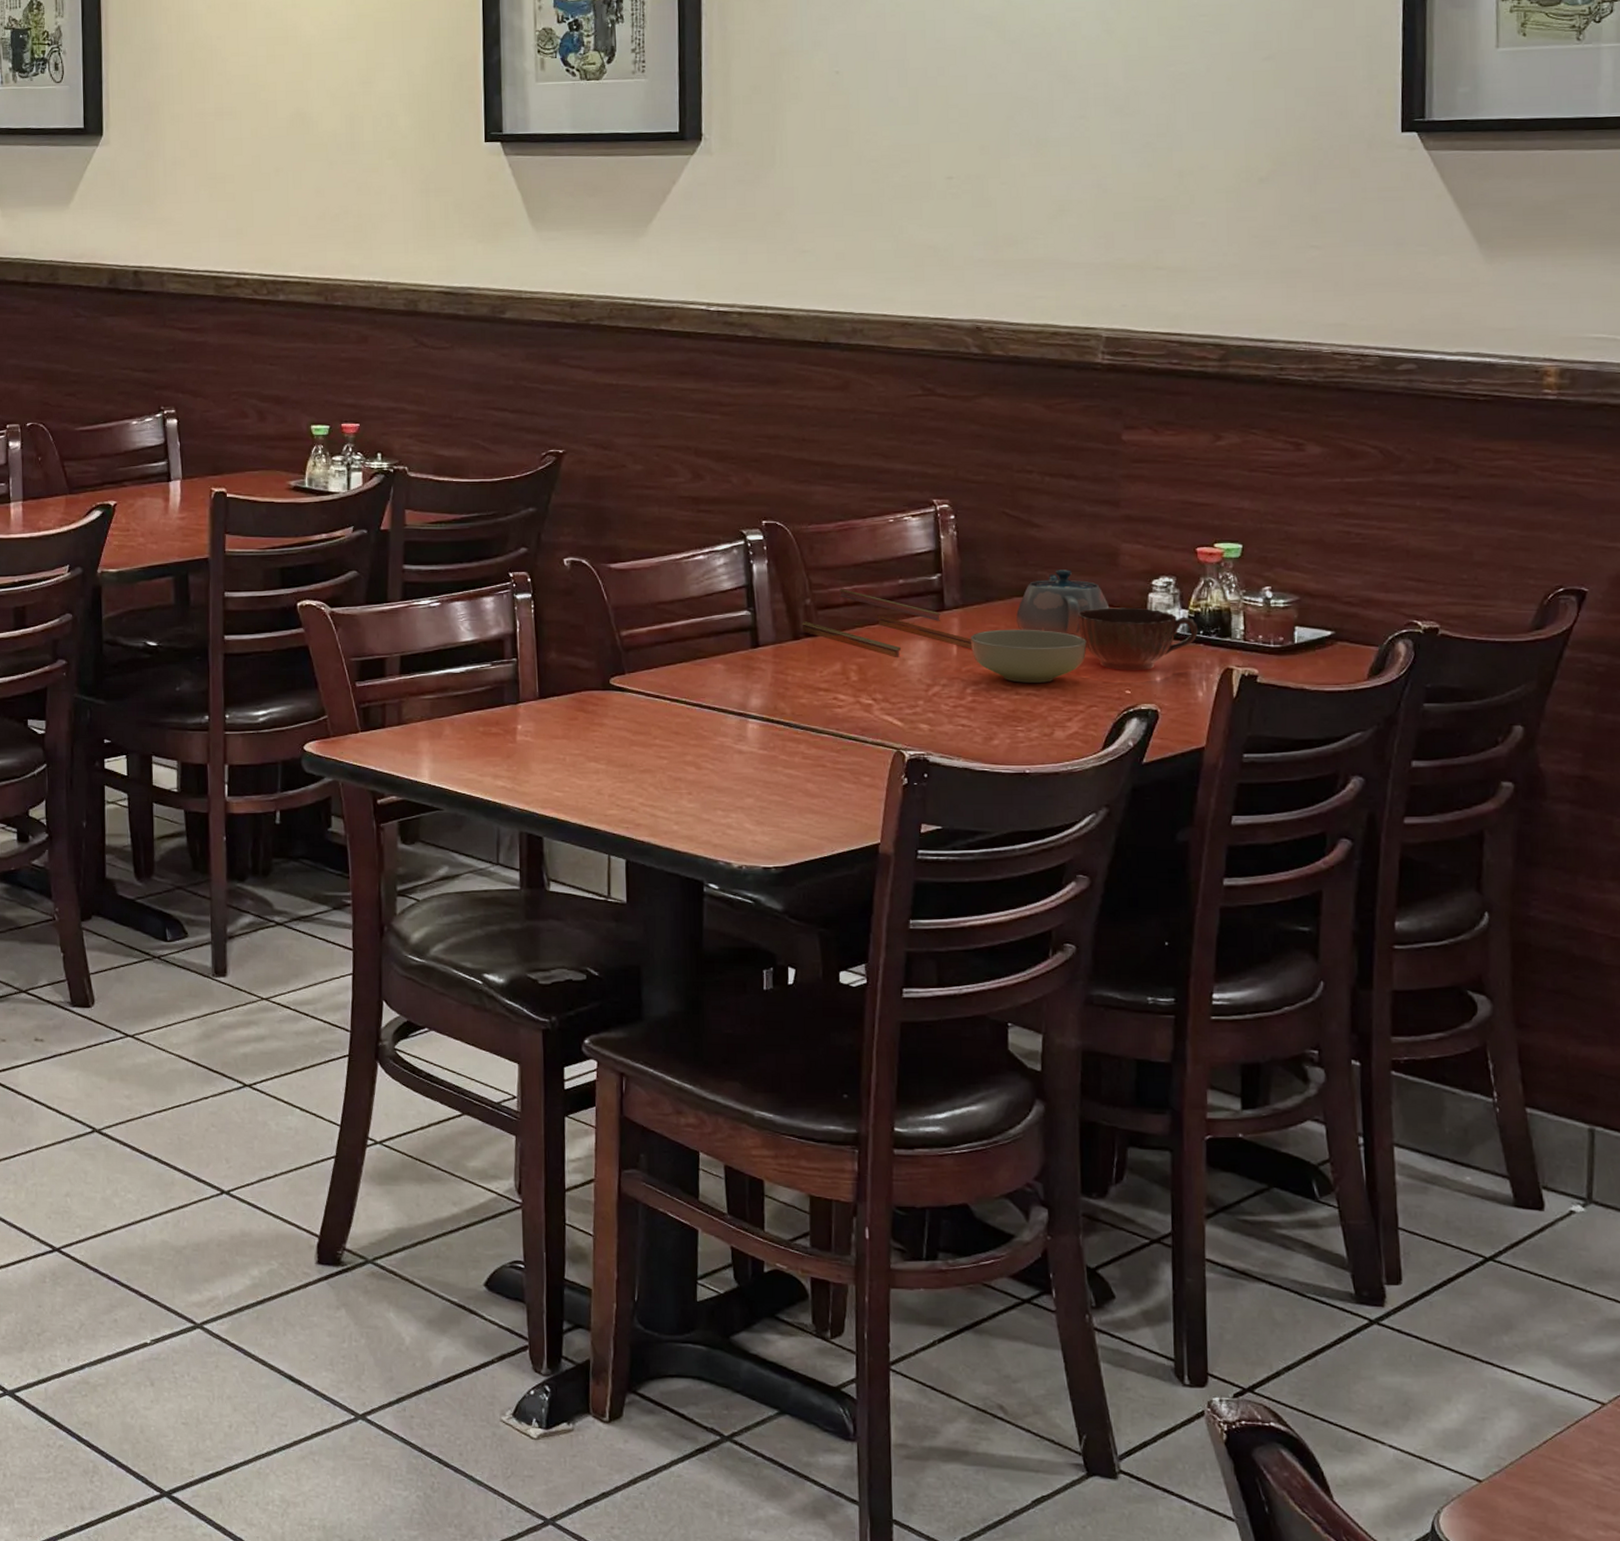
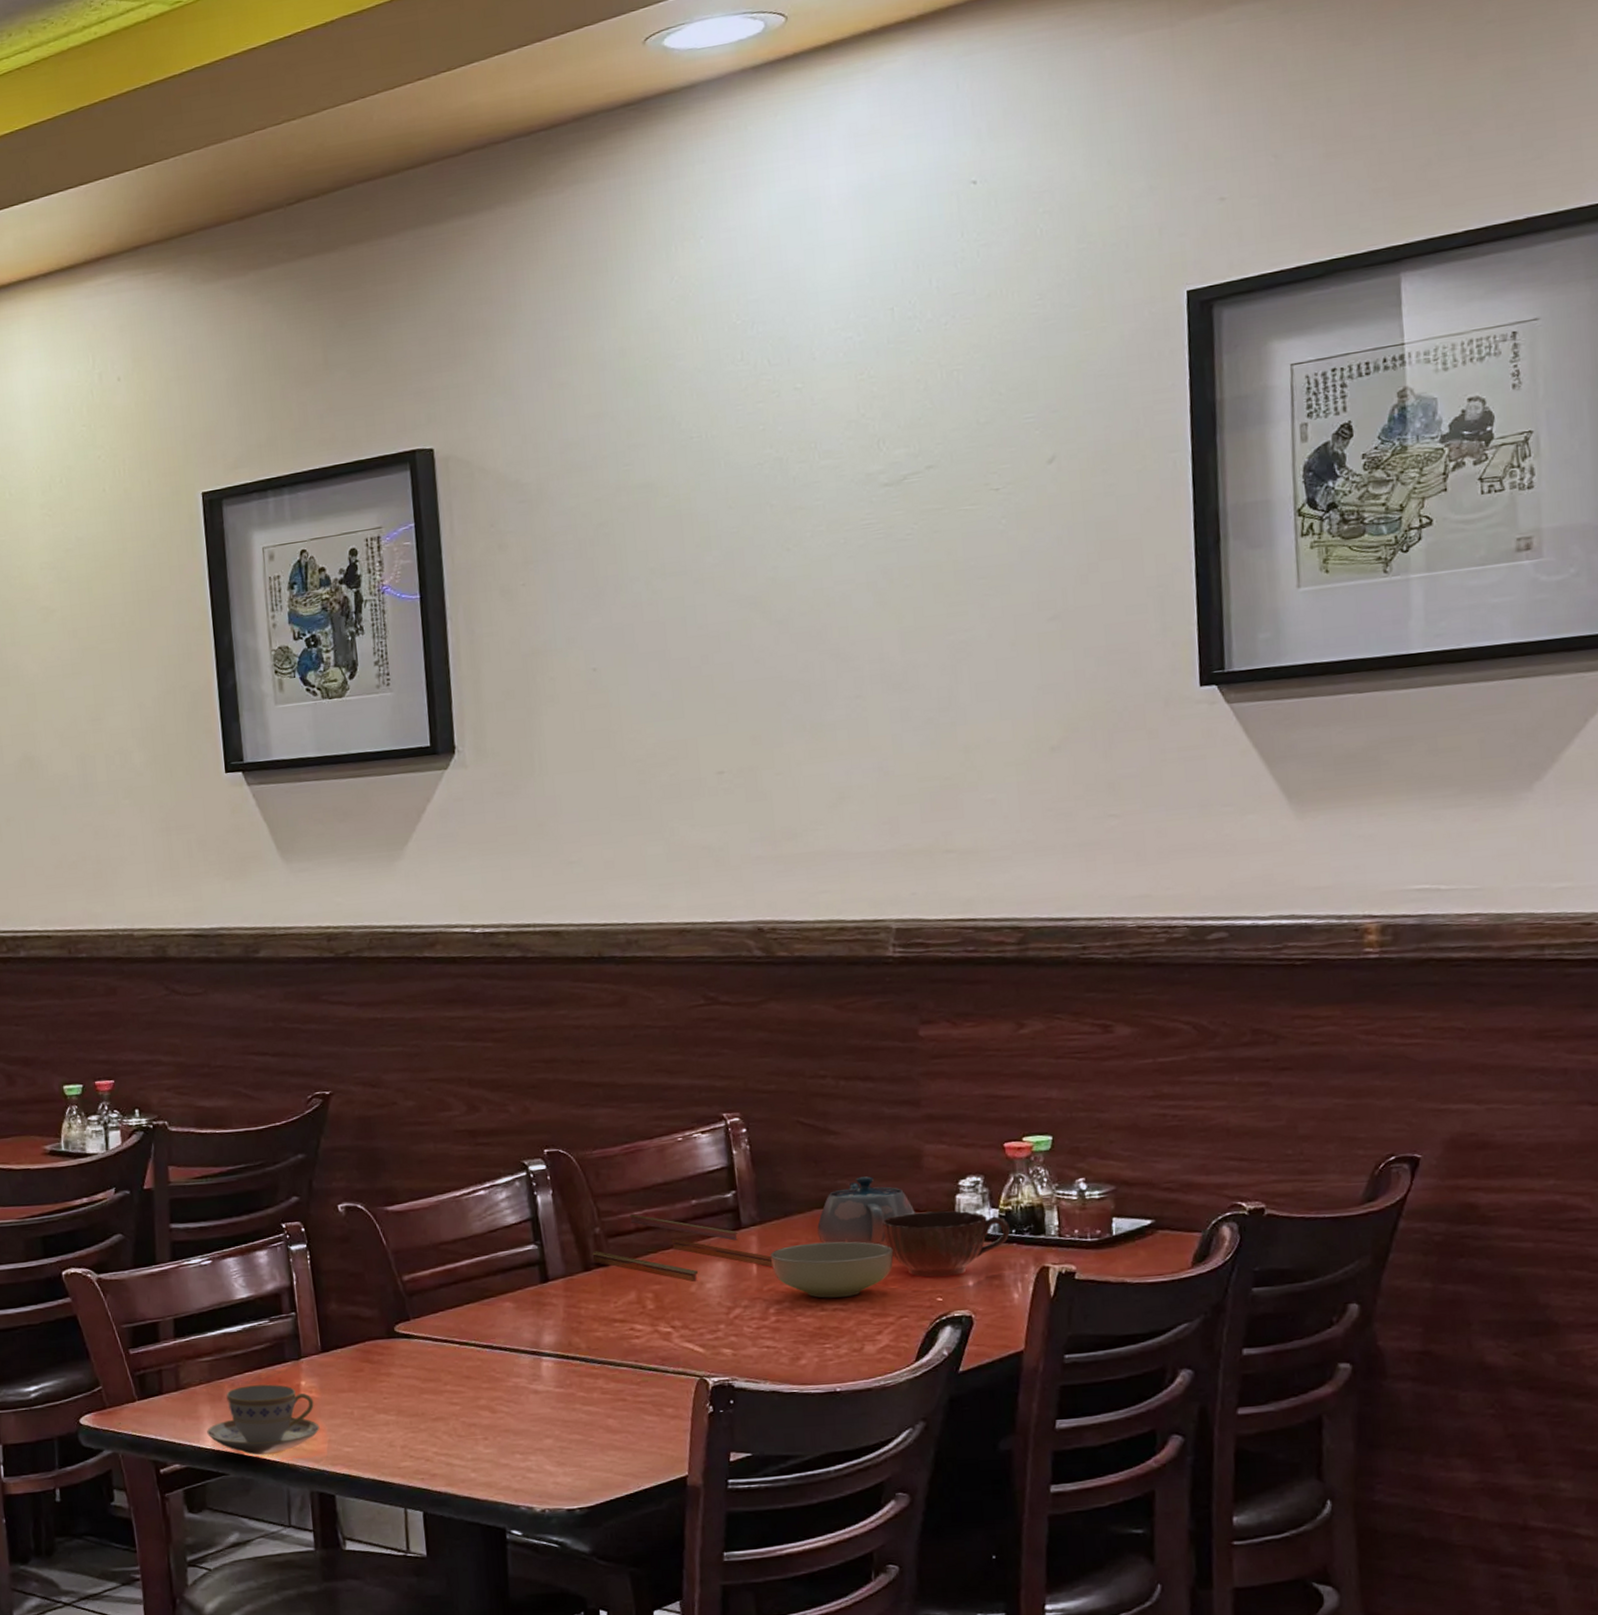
teacup: none [425,726,533,794] -> present [207,1384,320,1456]

